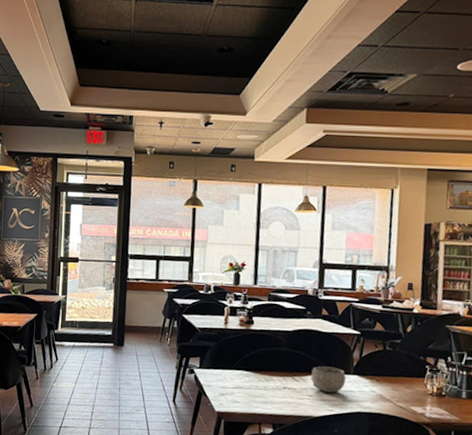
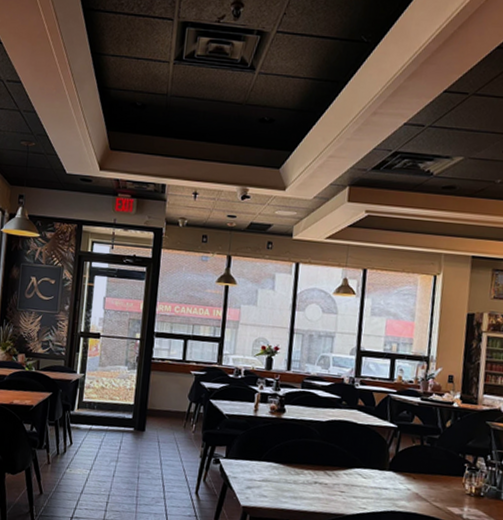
bowl: present [311,366,347,393] -> none [344,460,381,490]

